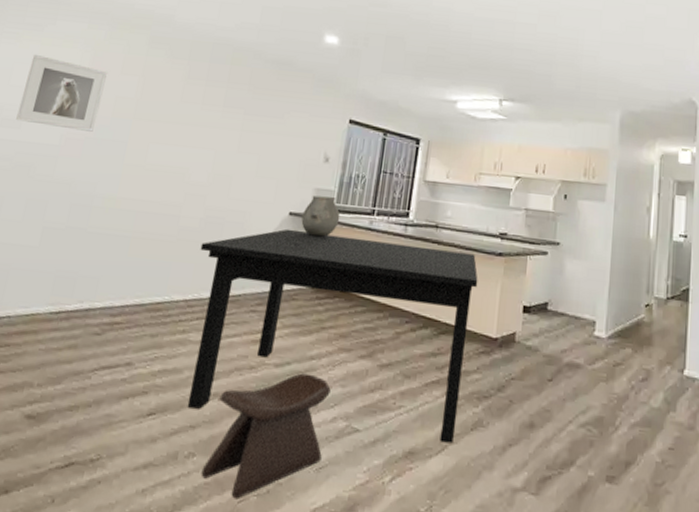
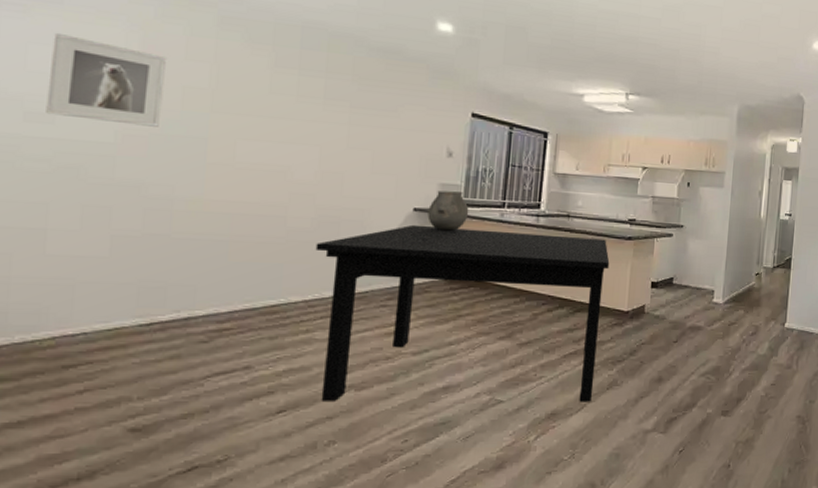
stool: present [201,373,331,500] -> none [344,358,472,474]

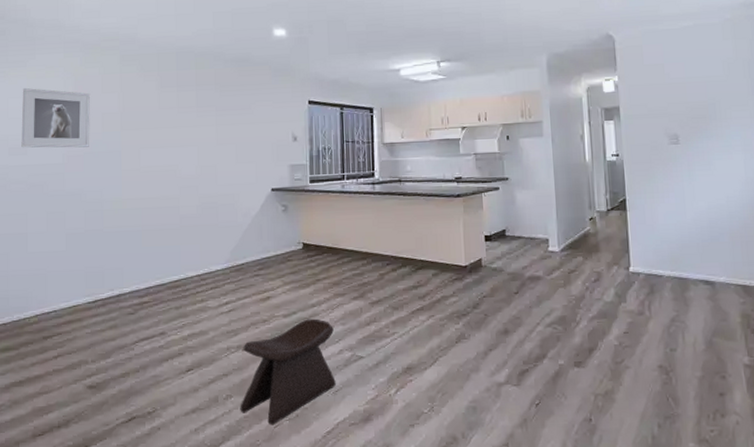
dining table: present [315,224,610,402] -> none [202,199,443,360]
stool: none [344,358,472,474] -> present [240,319,336,425]
ceramic pot: present [427,190,469,231] -> none [283,170,316,205]

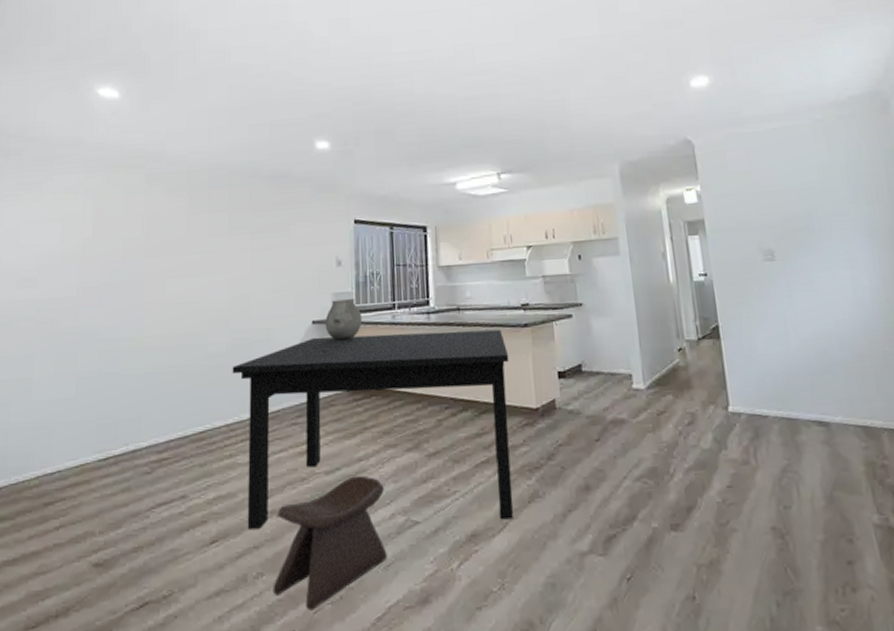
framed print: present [21,87,91,148] -> none [32,211,112,280]
dining table: none [202,199,443,360] -> present [232,329,513,529]
ceramic pot: none [283,170,316,205] -> present [325,299,363,340]

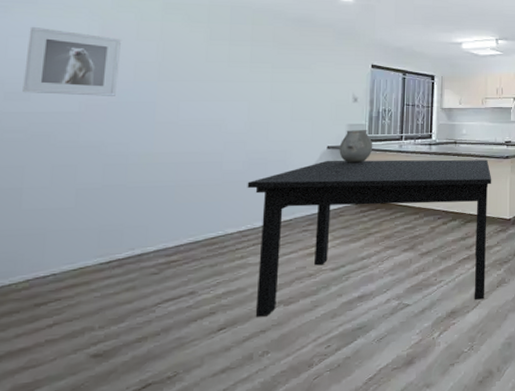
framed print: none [32,211,112,280] -> present [23,26,122,96]
stool: present [273,475,387,611] -> none [277,271,382,378]

